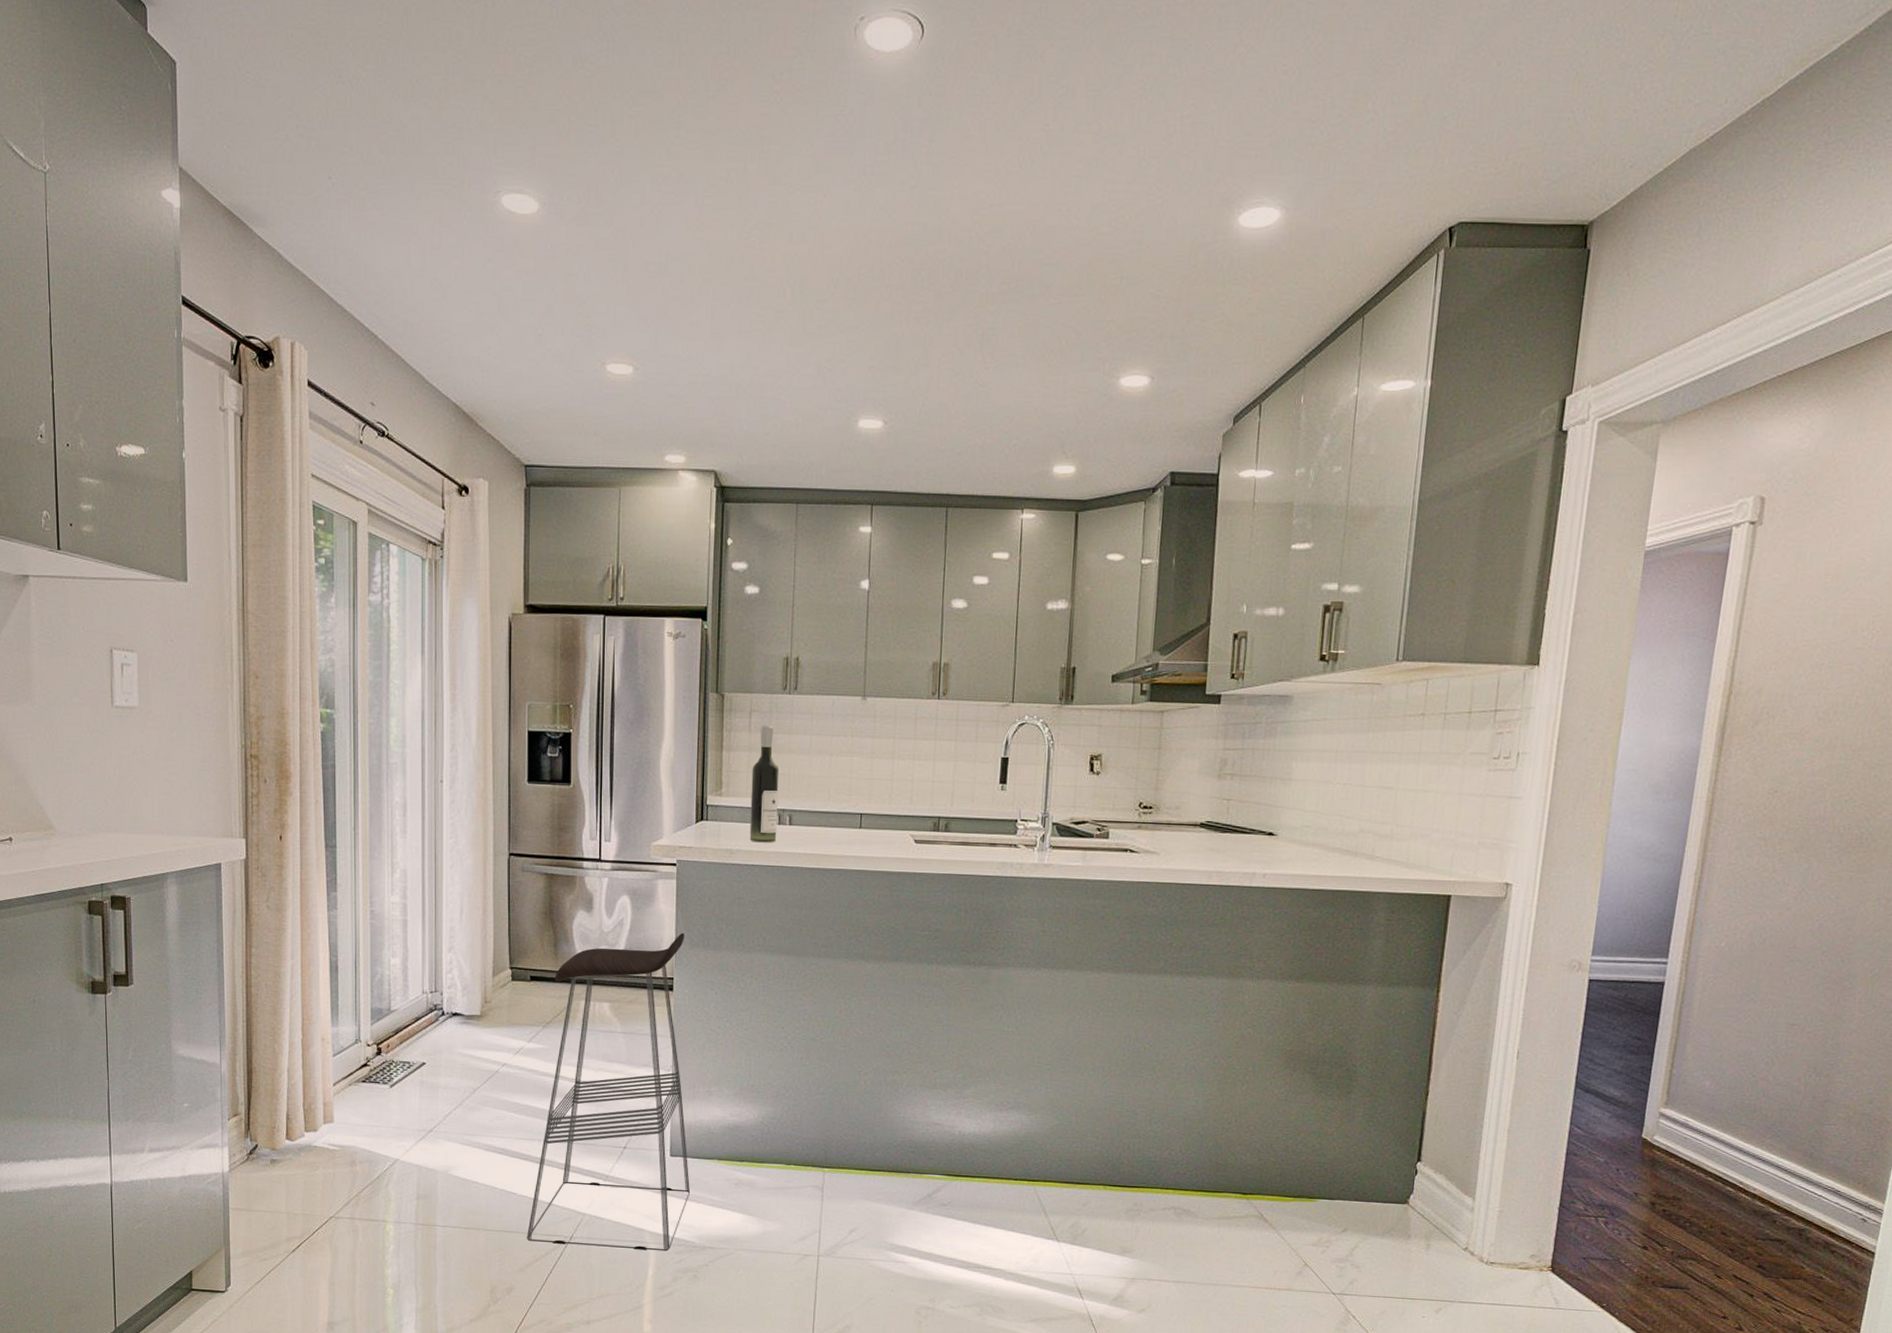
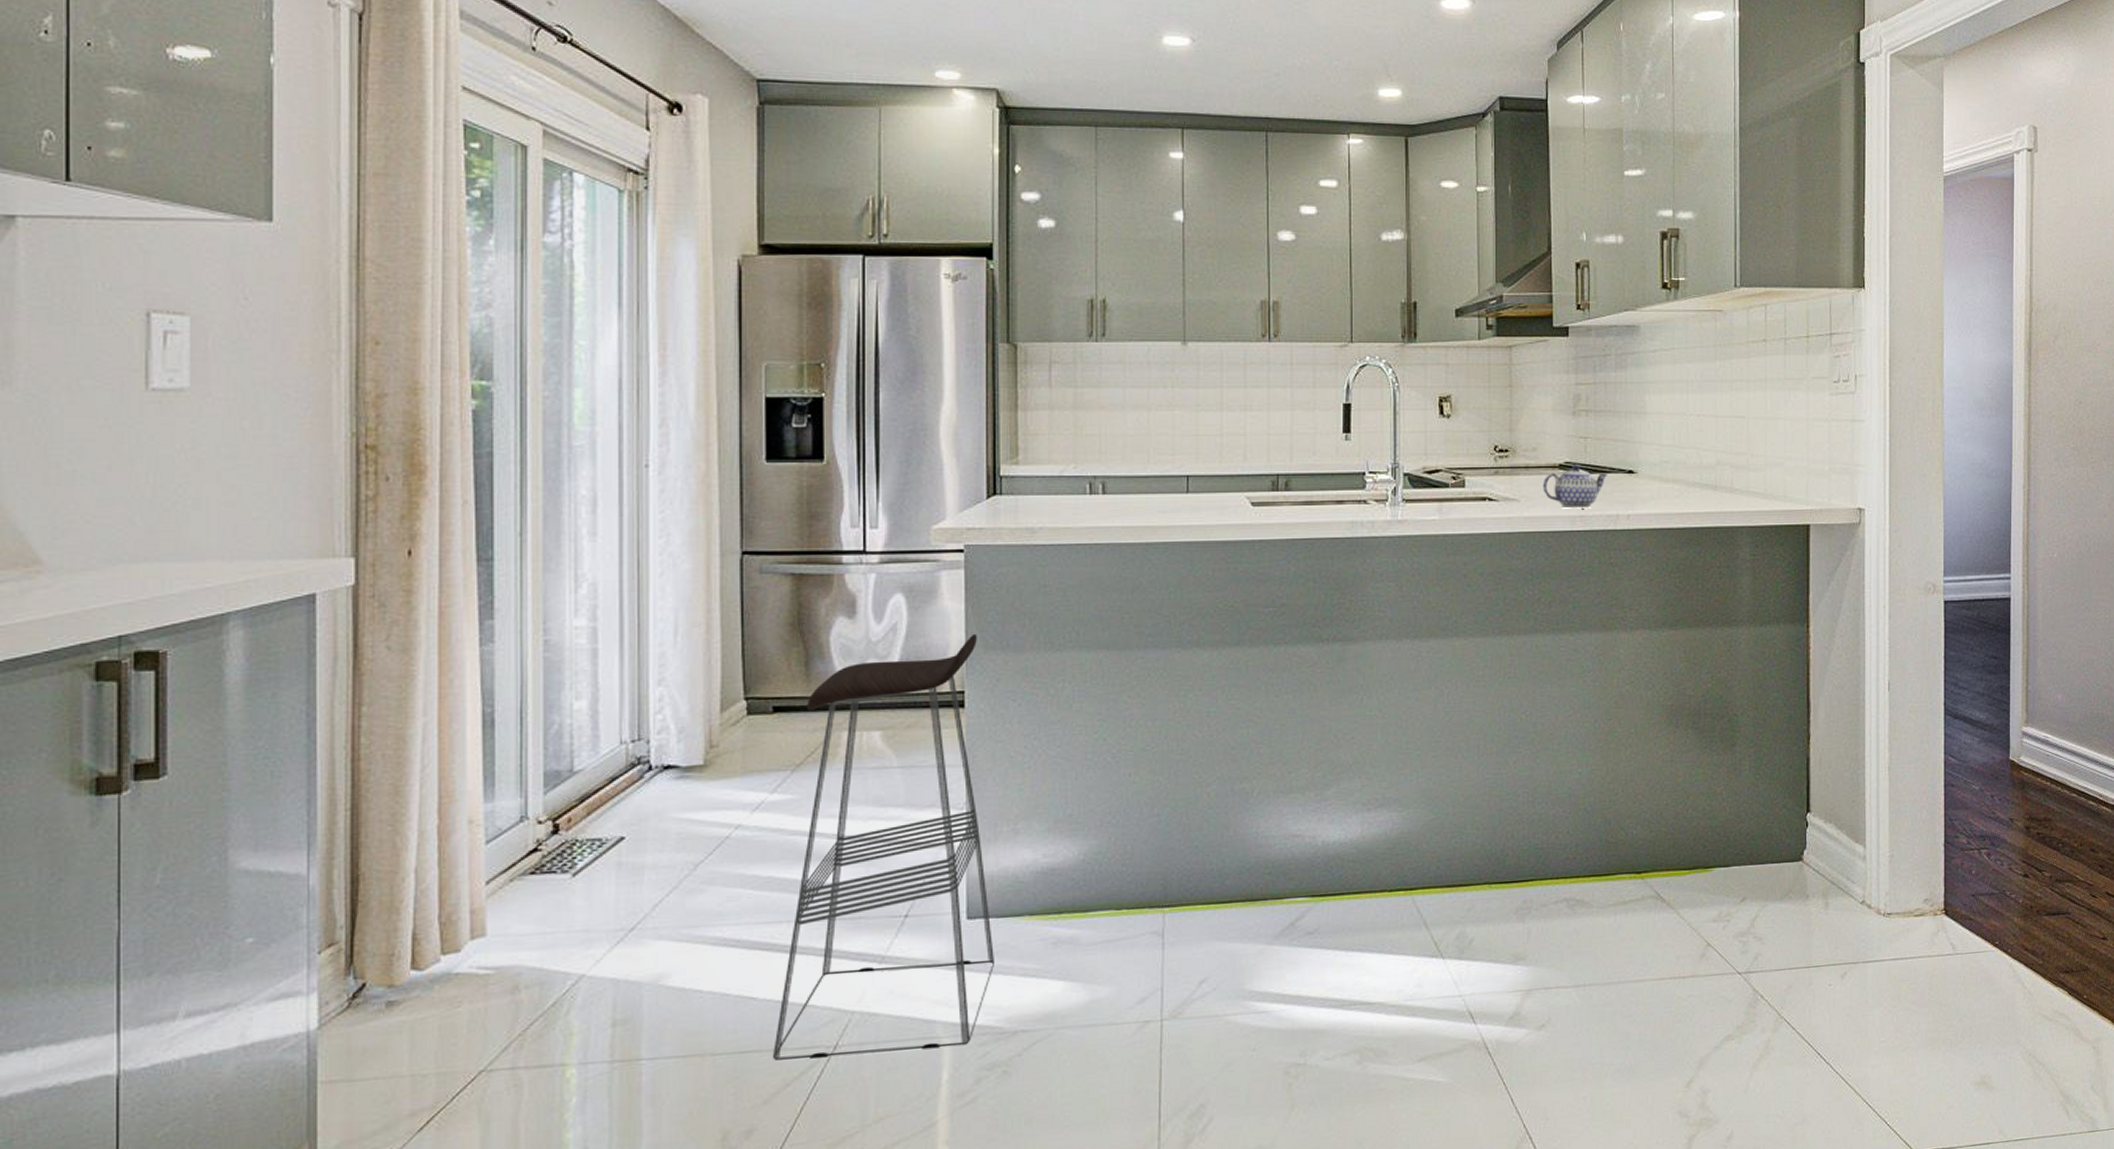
bottle: present [749,726,779,843] -> none [1054,379,1088,517]
teapot: none [1182,823,1248,865] -> present [1542,463,1608,509]

